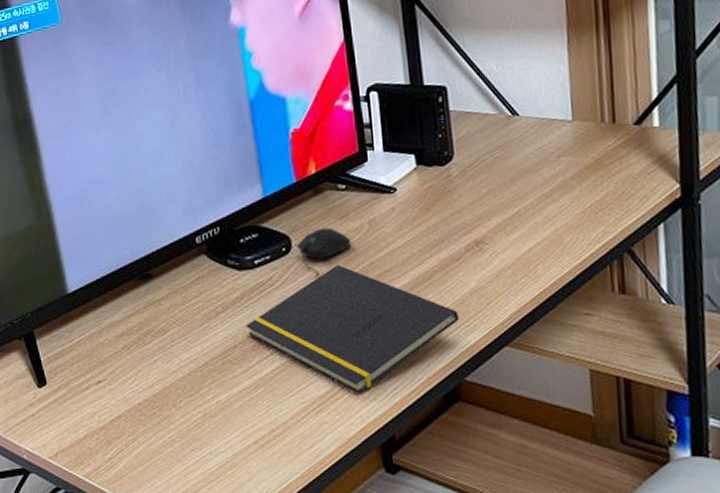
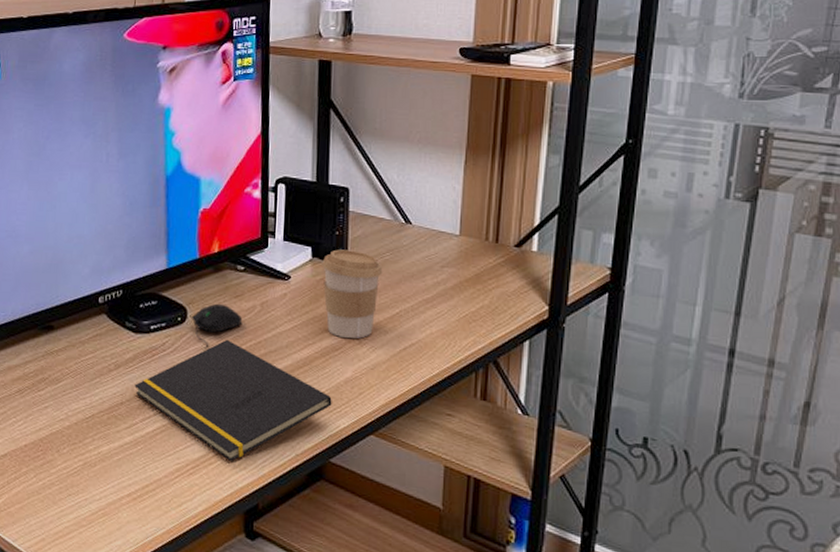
coffee cup: none [428,151,495,246] -> present [322,249,383,338]

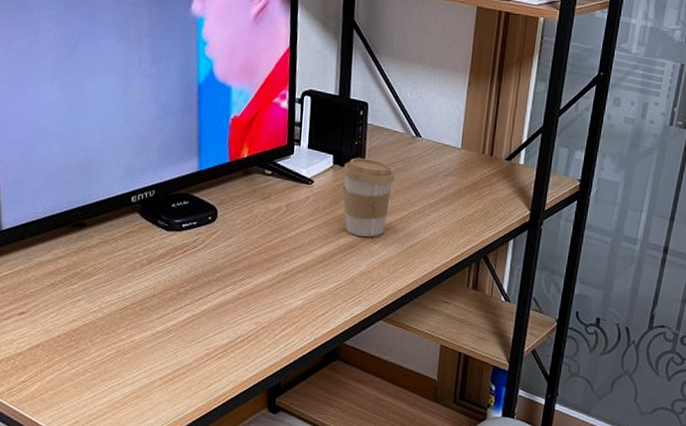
notepad: present [134,339,332,461] -> none [166,237,348,346]
computer mouse: present [191,303,243,350] -> none [221,204,269,246]

